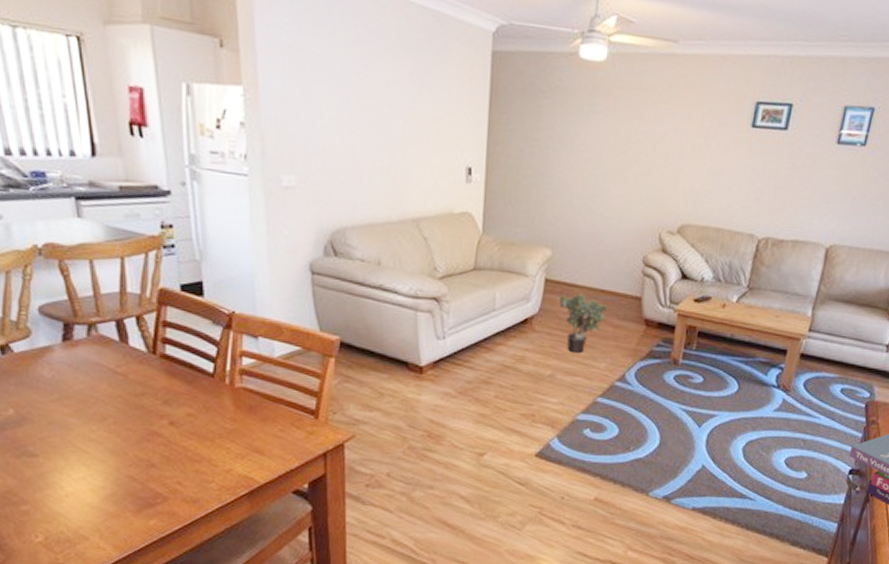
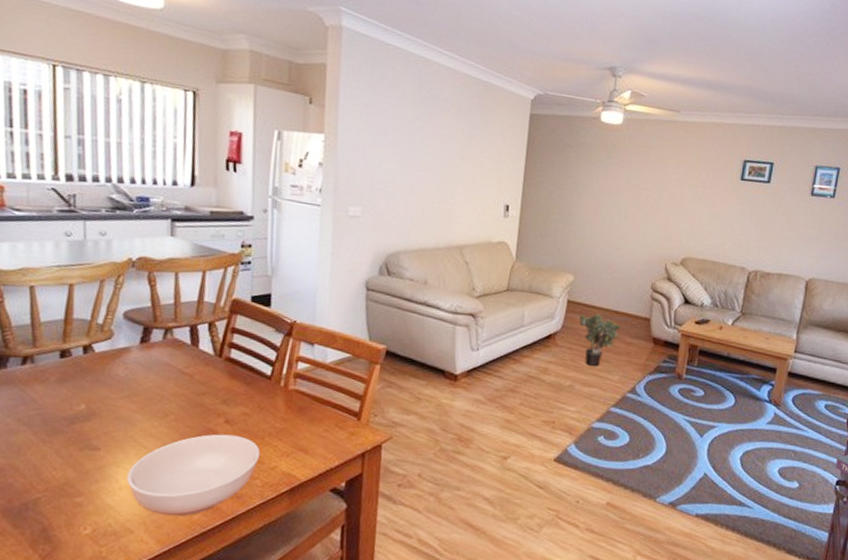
bowl: none [72,437,212,521] -> present [127,434,261,516]

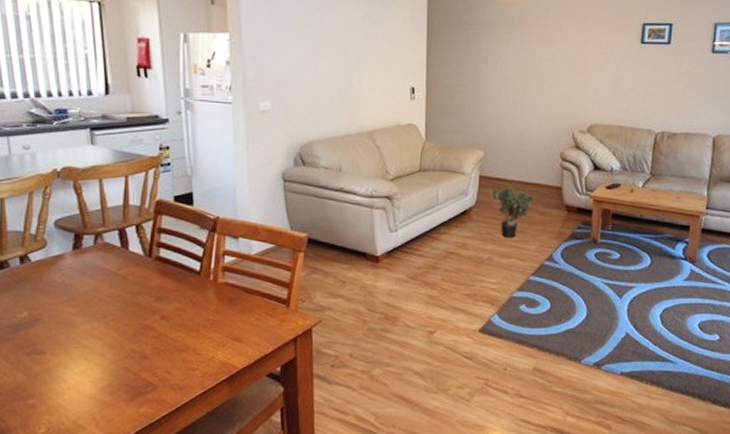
bowl: present [127,434,261,516] -> none [74,330,197,409]

